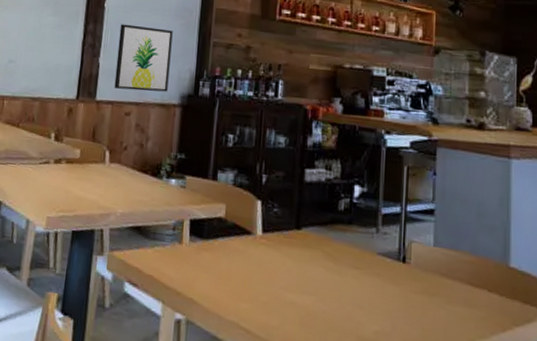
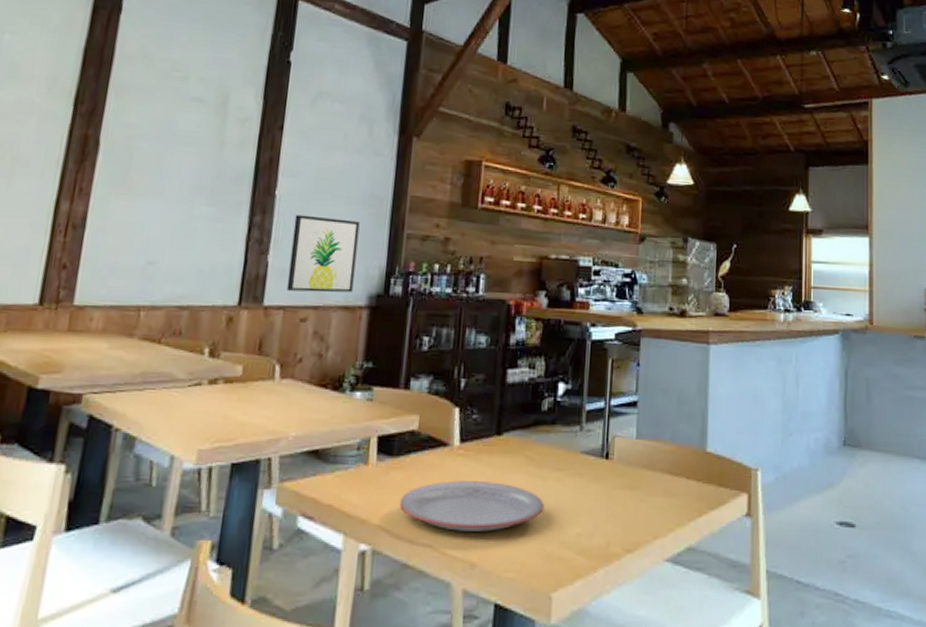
plate: none [209,266,342,318] -> present [399,481,544,532]

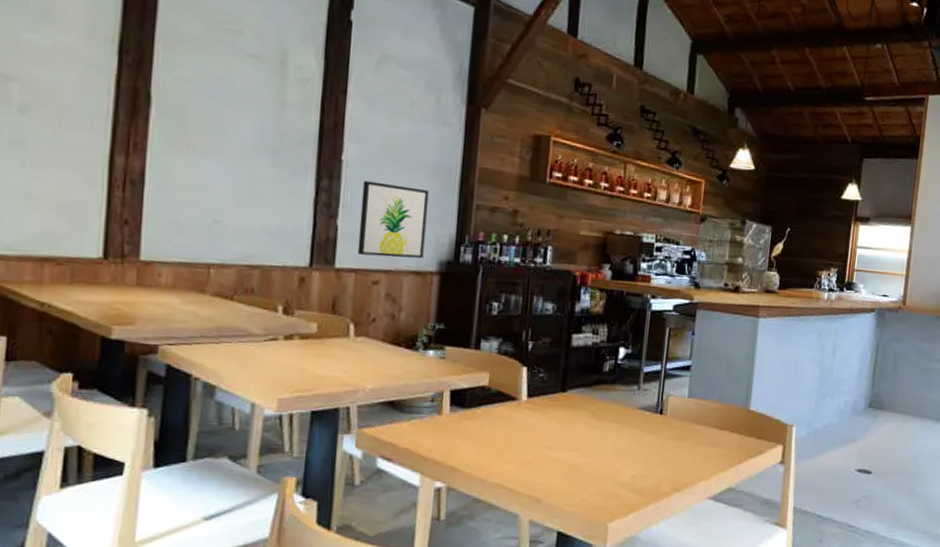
plate: present [399,481,544,532] -> none [471,430,603,473]

